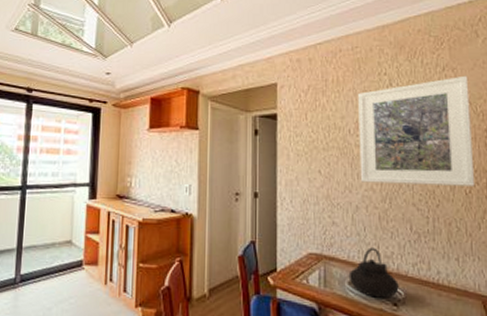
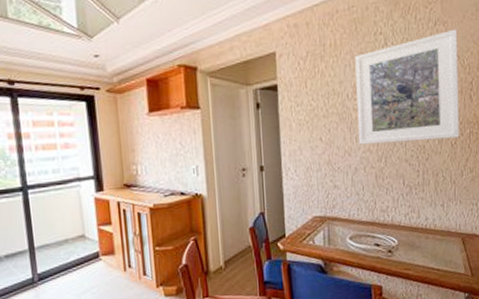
teapot: present [348,247,399,298] -> none [349,204,393,248]

